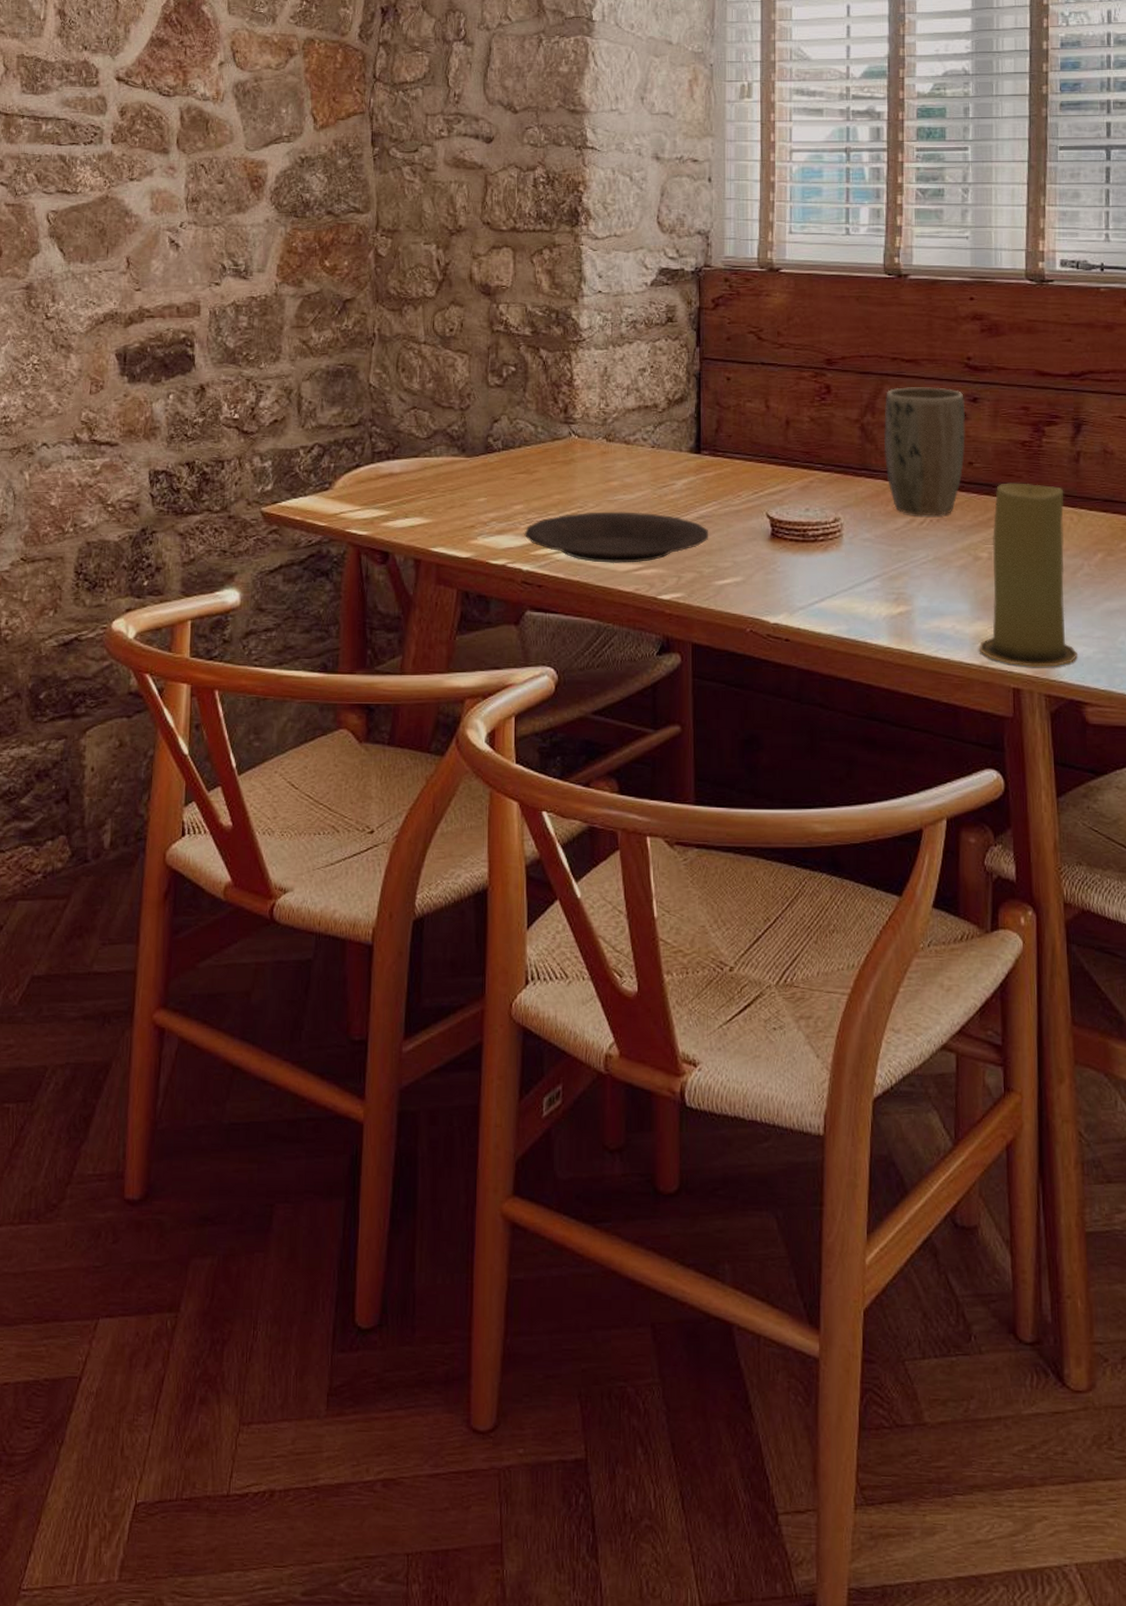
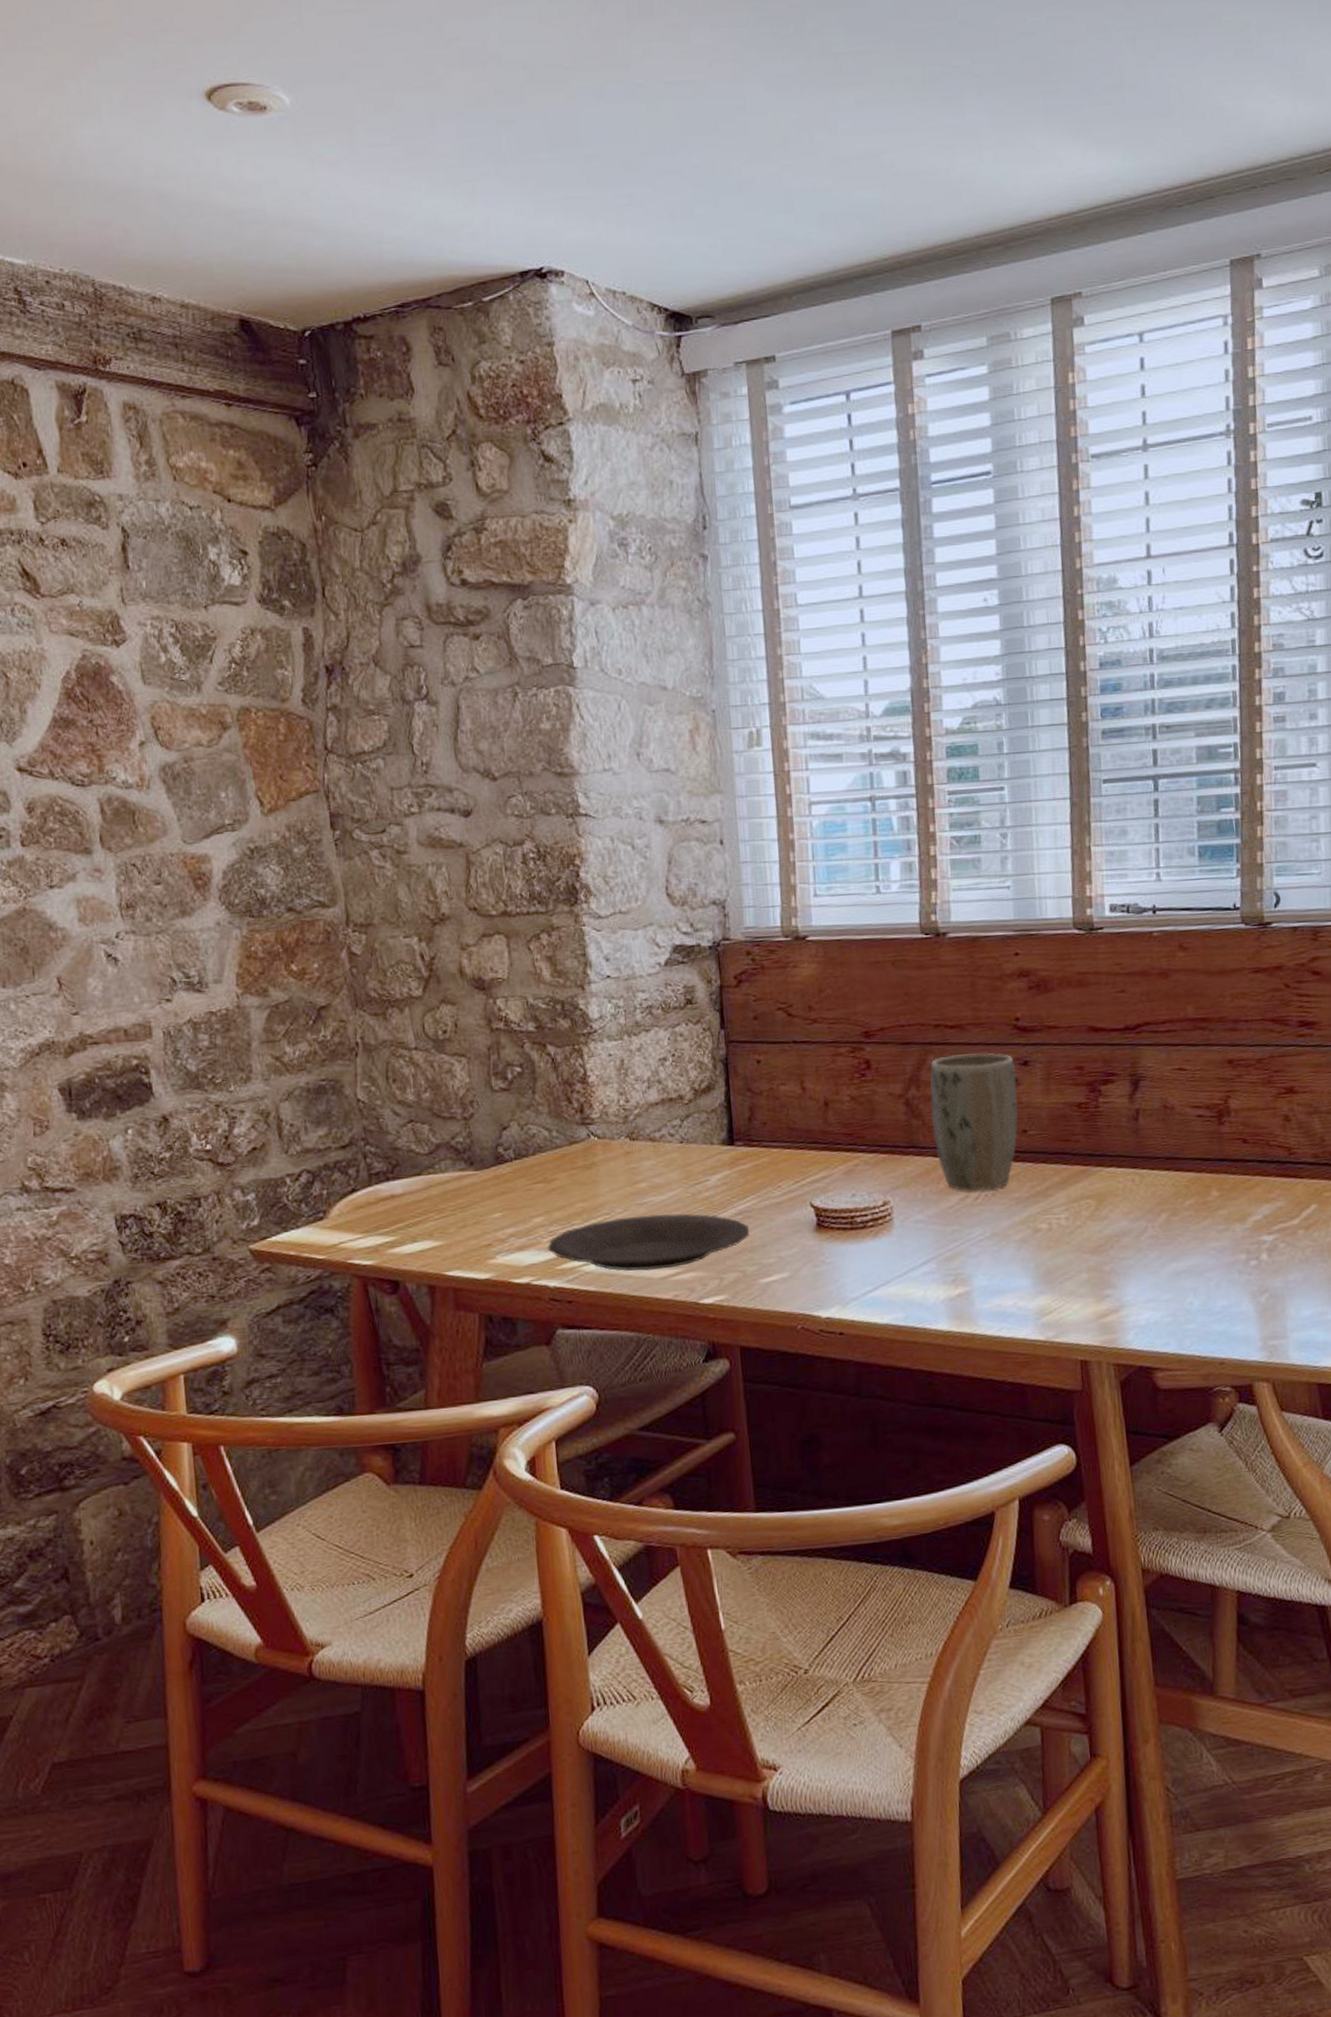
candle: present [980,483,1079,667] -> none [1044,1147,1146,1338]

